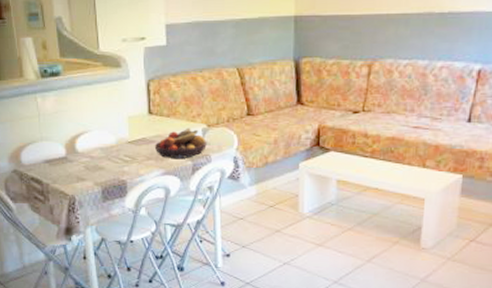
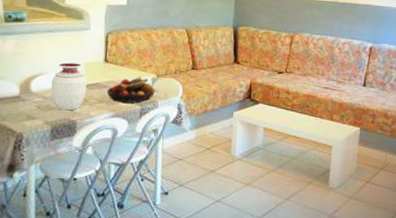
vase: none [95,117,132,170] -> present [51,62,87,111]

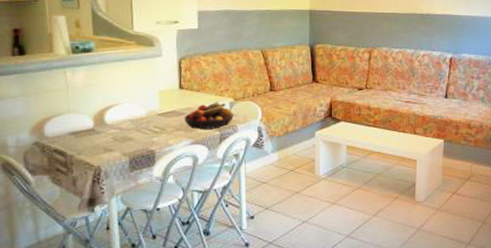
vase: present [51,62,87,111] -> none [125,91,163,141]

